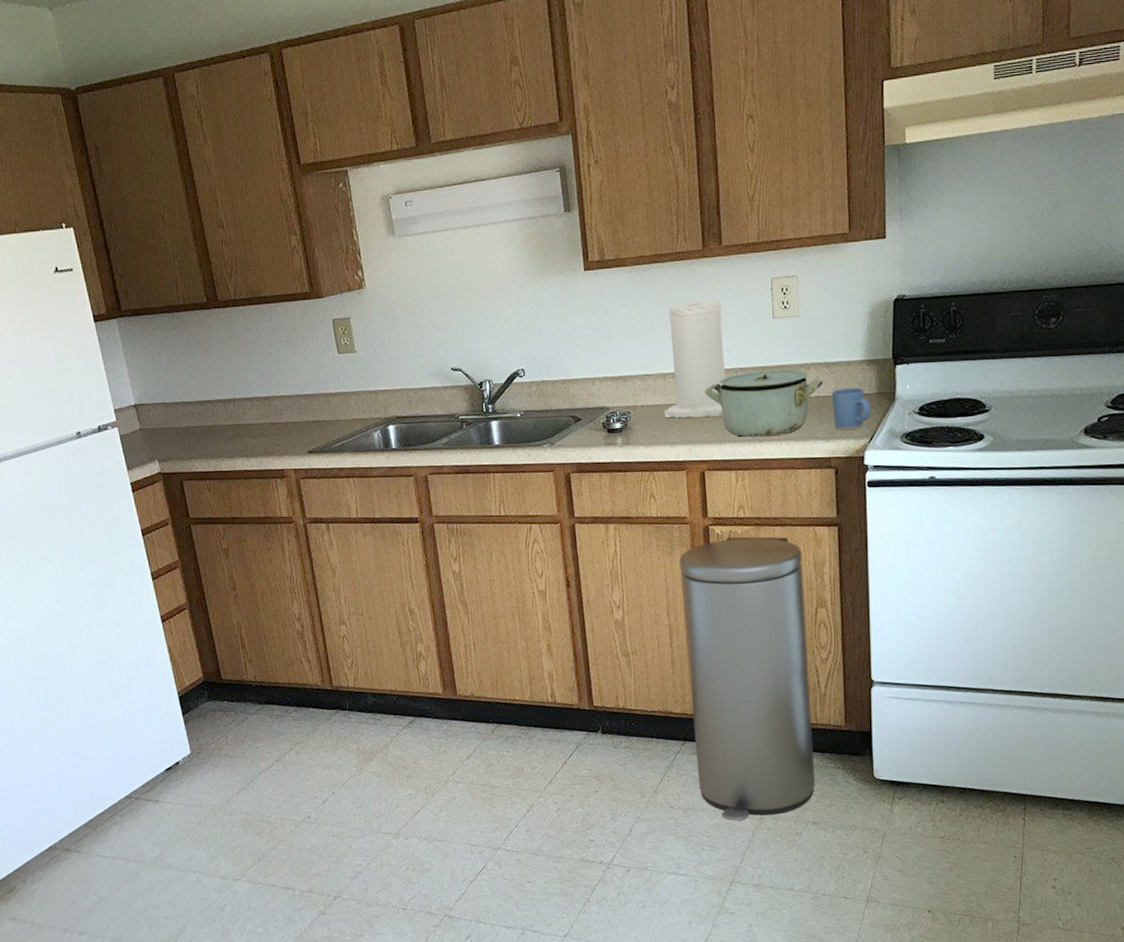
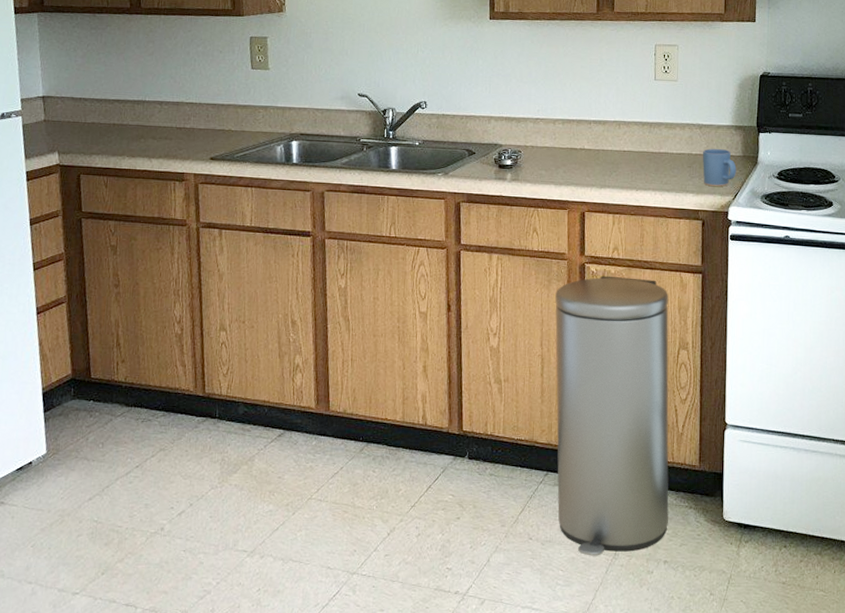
paper towel: present [664,300,726,419] -> none [552,57,610,164]
cooking pot: present [704,369,824,438] -> none [589,125,696,186]

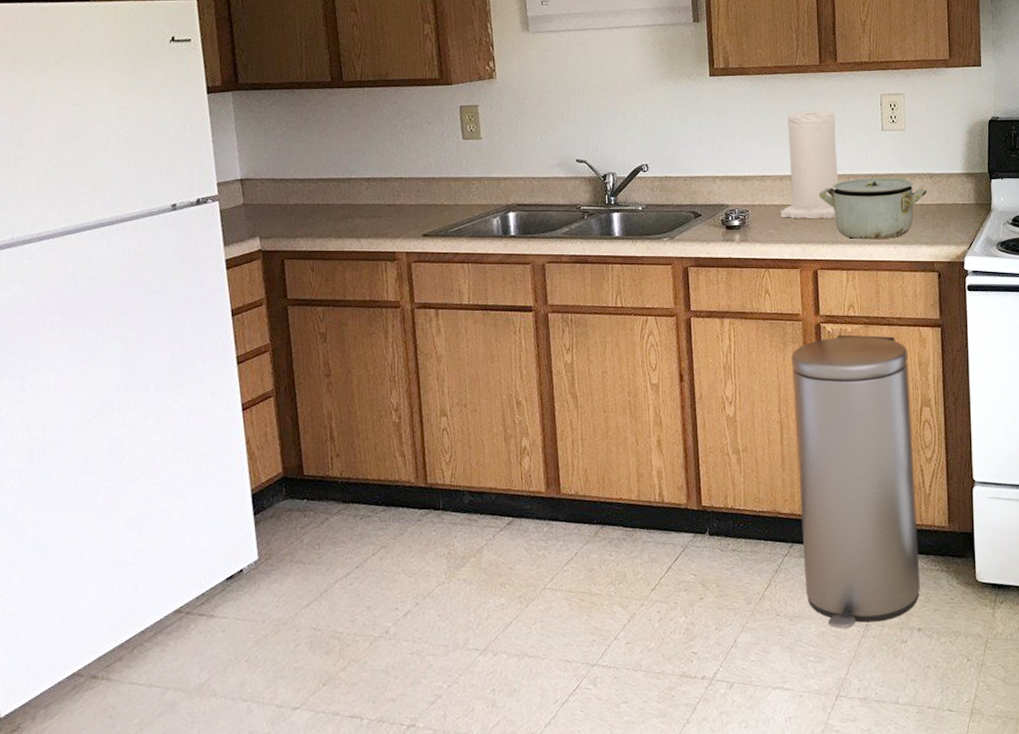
paper towel: none [552,57,610,164] -> present [780,111,839,219]
cooking pot: none [589,125,696,186] -> present [819,178,928,240]
mug: present [702,149,737,187] -> none [934,198,970,236]

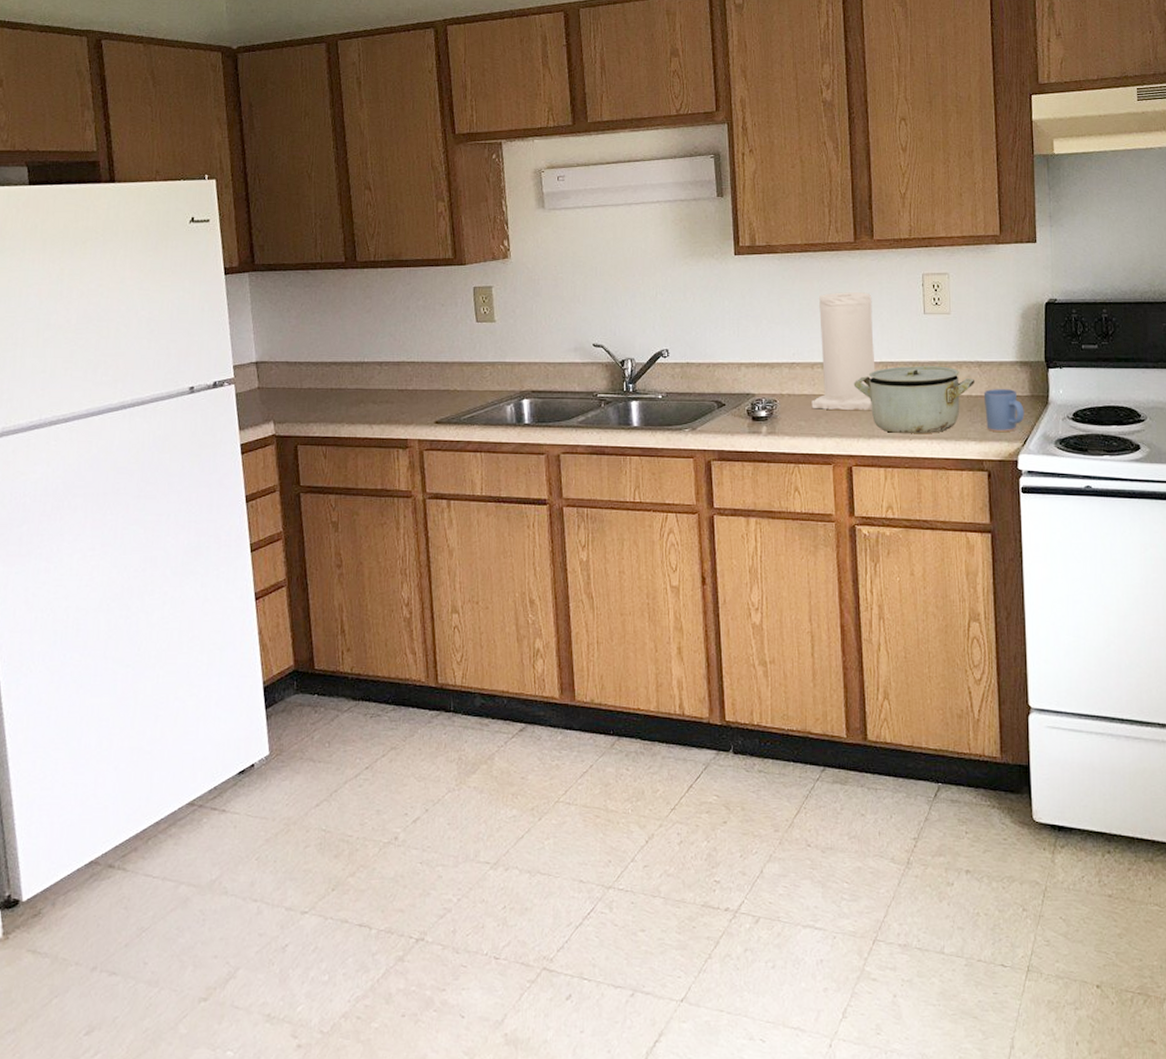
pedal bin: present [792,334,920,629] -> none [824,538,968,865]
mug: none [934,198,970,236] -> present [983,389,1025,432]

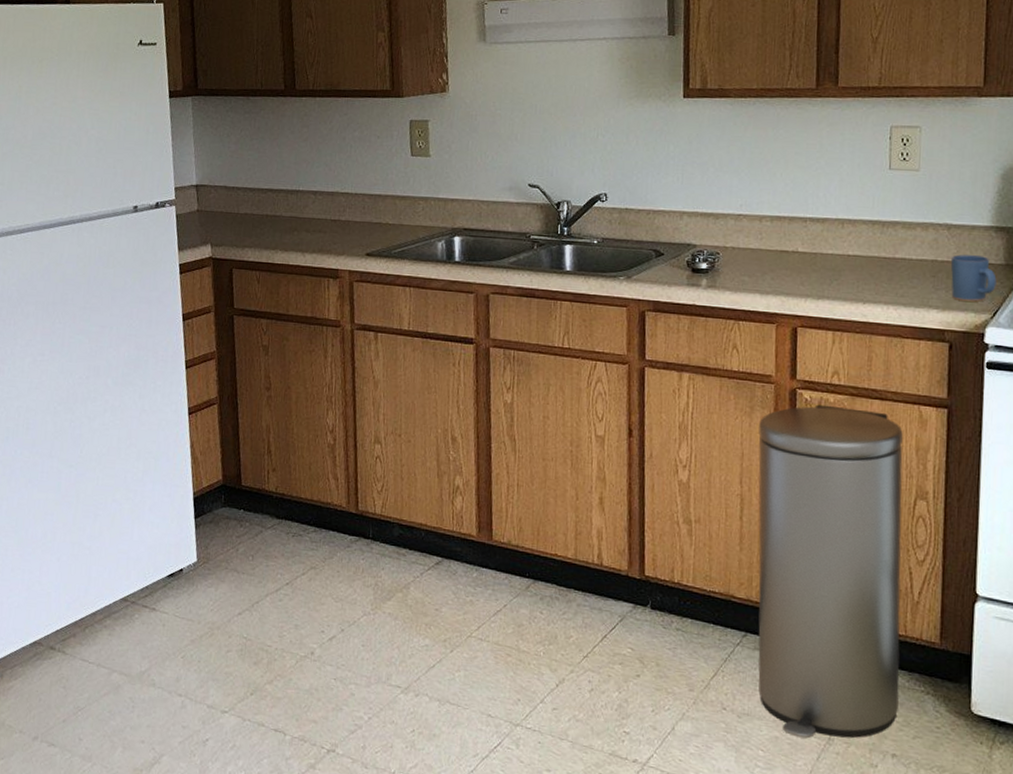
paper towel: present [811,292,875,411] -> none [757,142,832,271]
pedal bin: none [824,538,968,865] -> present [758,404,903,739]
cooking pot: present [853,366,976,434] -> none [804,224,943,299]

